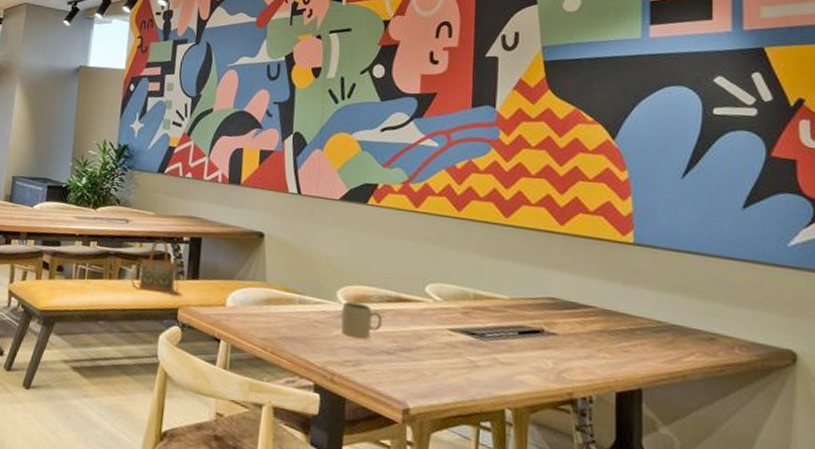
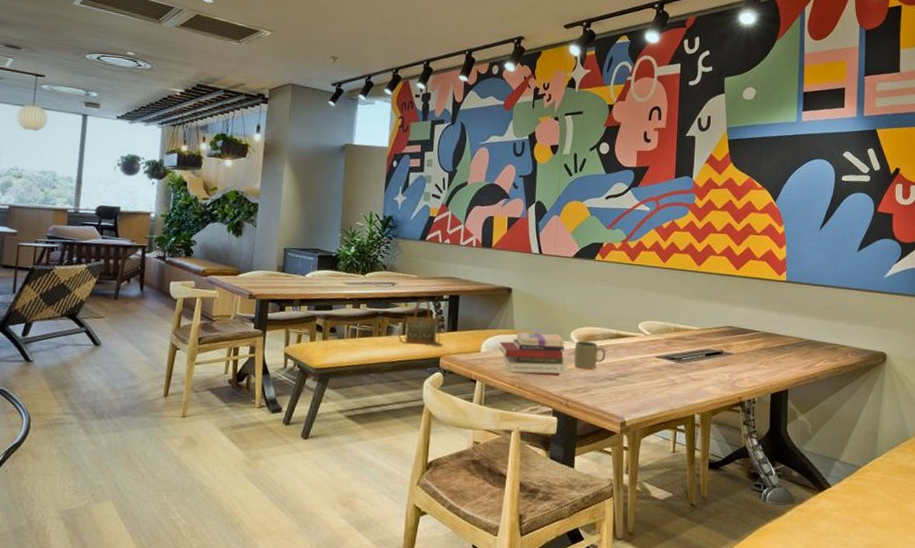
books: none [247,285,331,344] -> present [499,332,566,377]

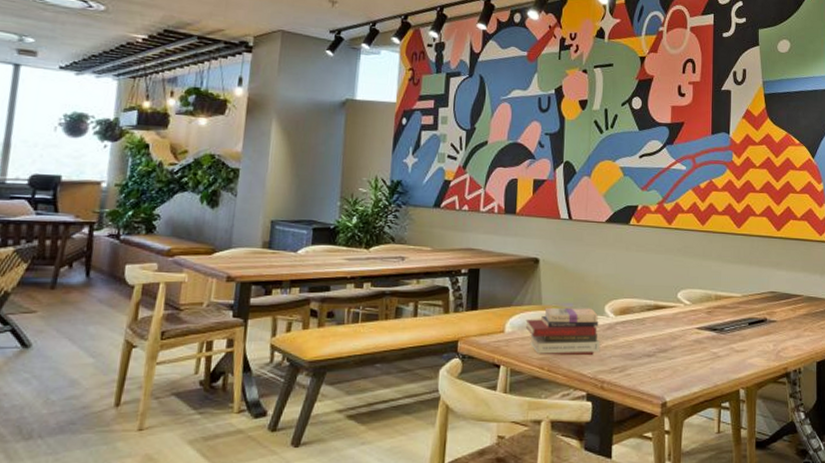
handbag: present [397,299,443,347] -> none [408,274,461,329]
mug: present [573,340,606,370] -> none [608,314,644,347]

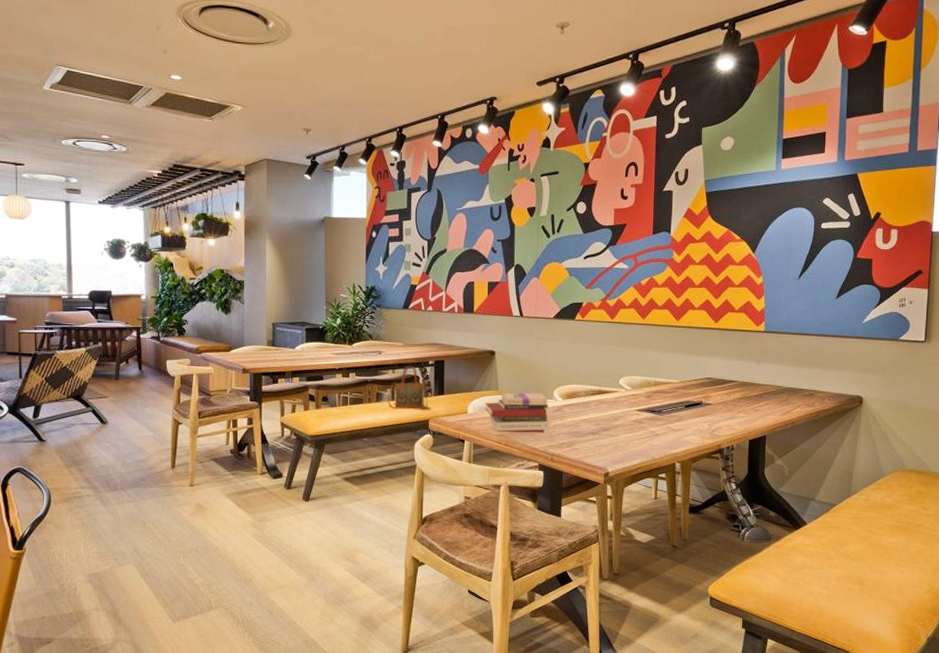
handbag: none [408,274,461,329] -> present [387,365,431,411]

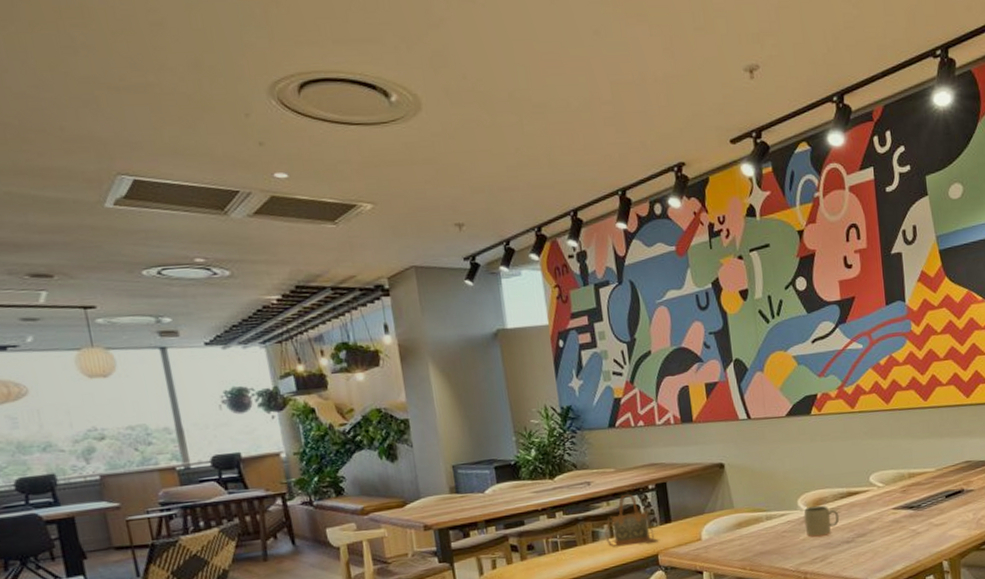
books: present [485,392,550,433] -> none [720,504,799,556]
mug: none [557,398,589,426] -> present [804,505,840,538]

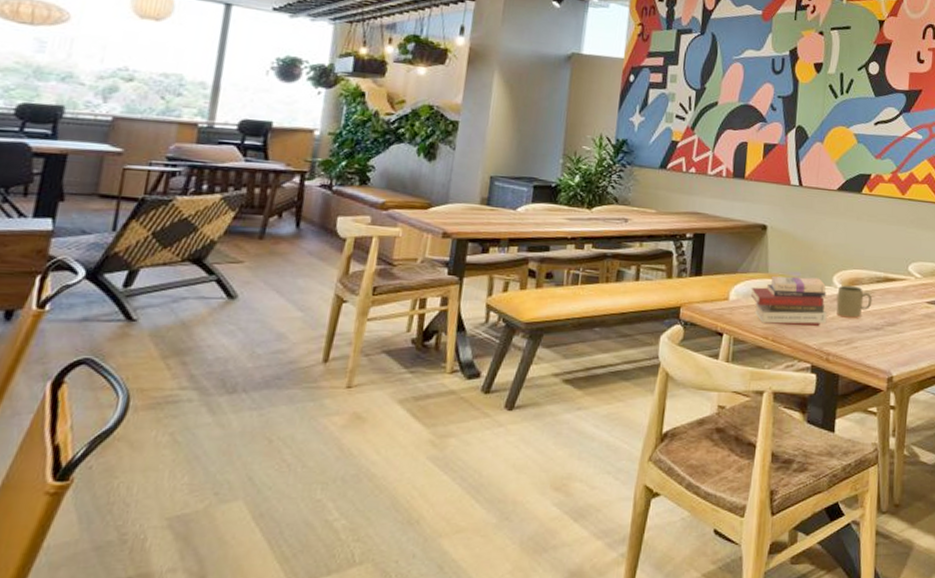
handbag: present [604,493,658,548] -> none [629,238,684,295]
books: none [720,504,799,556] -> present [750,275,828,327]

